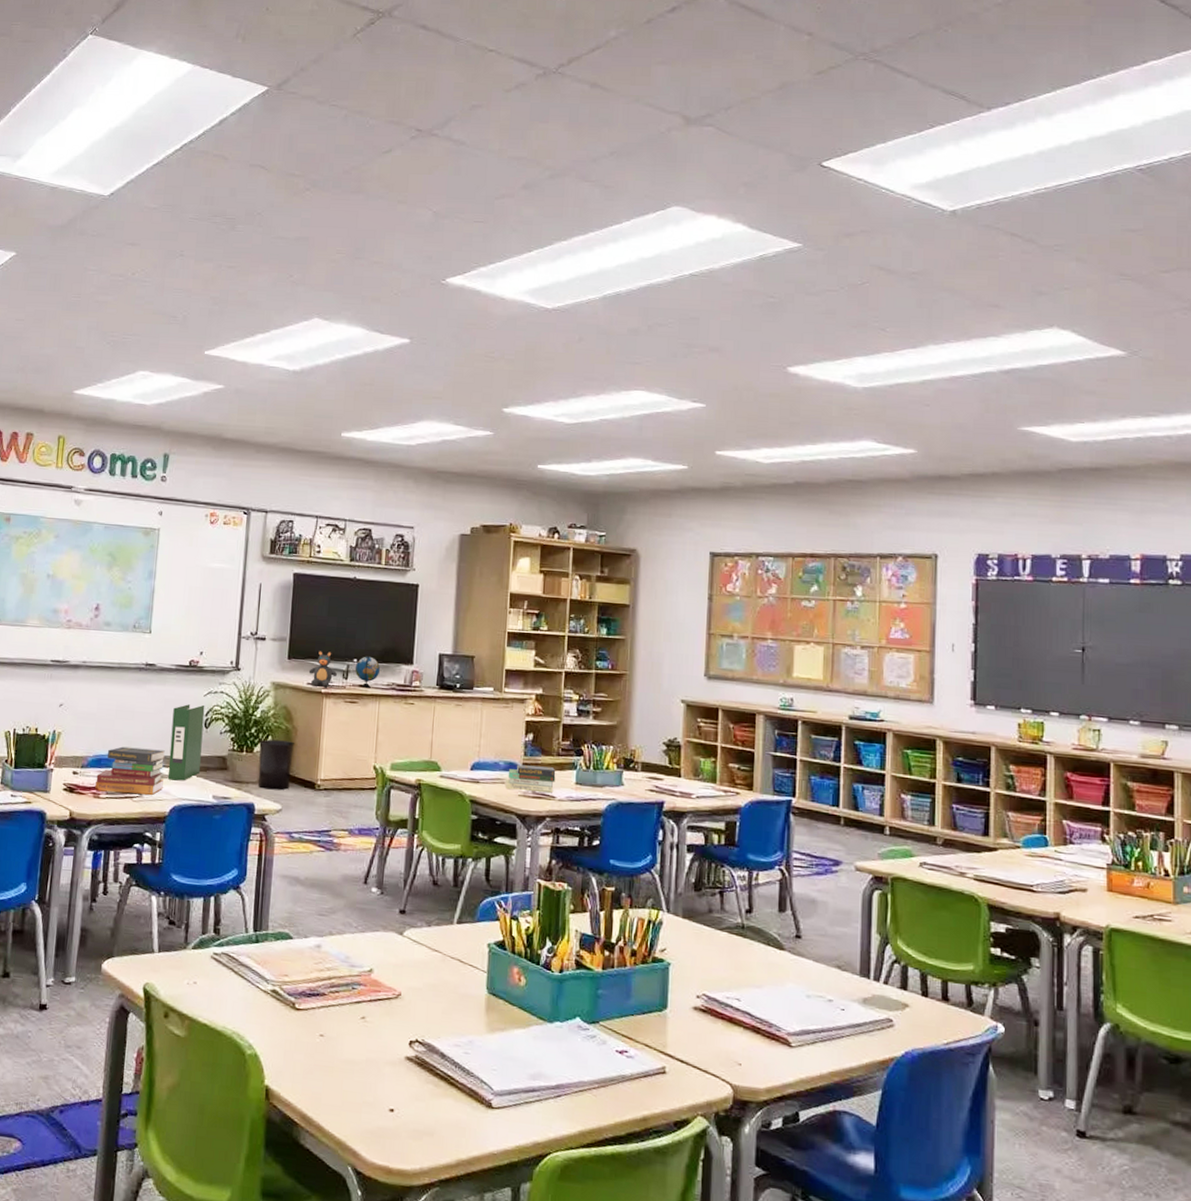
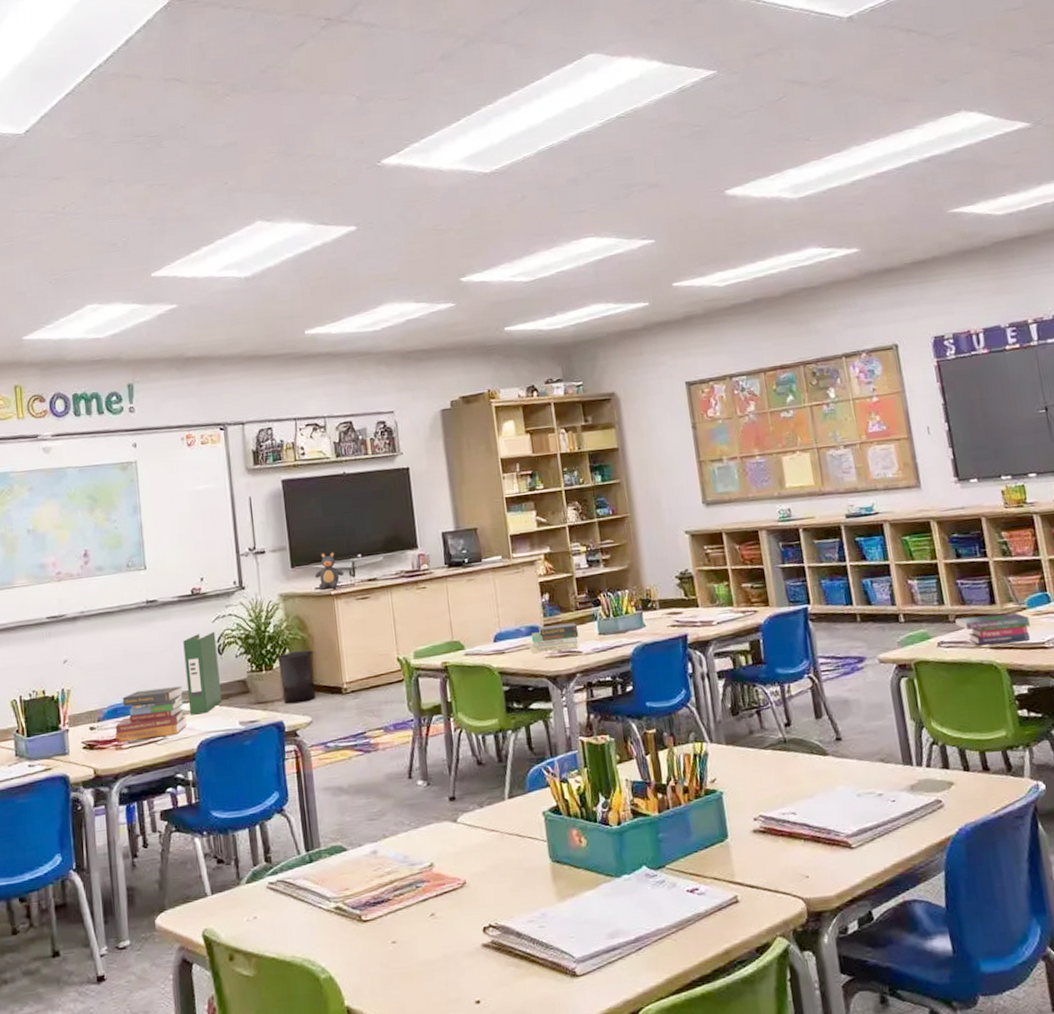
globe: present [355,656,381,688] -> none [360,548,387,581]
books: none [943,842,1021,880] -> present [955,612,1030,645]

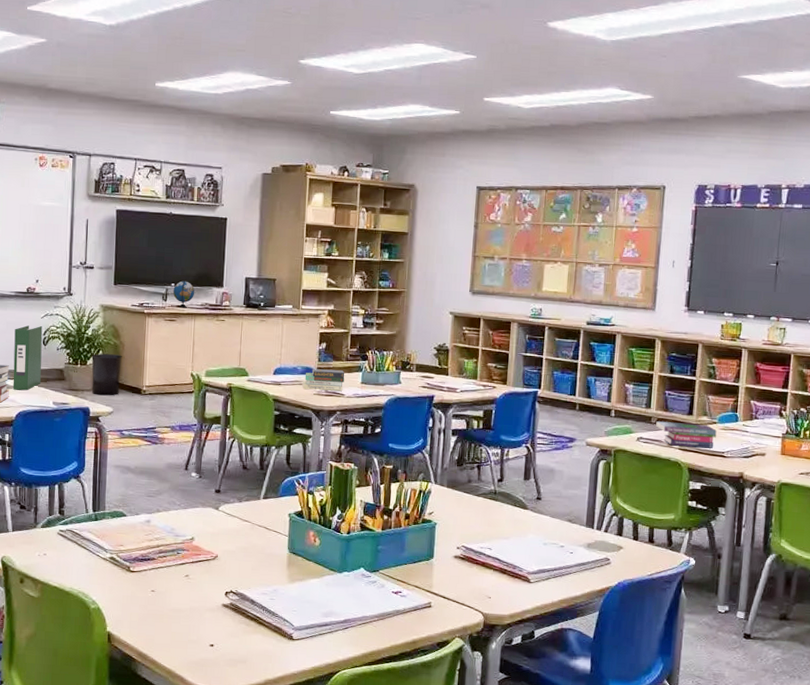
stuffed animal: present [314,552,344,590] -> none [132,277,157,309]
globe: none [360,548,387,581] -> present [173,281,195,308]

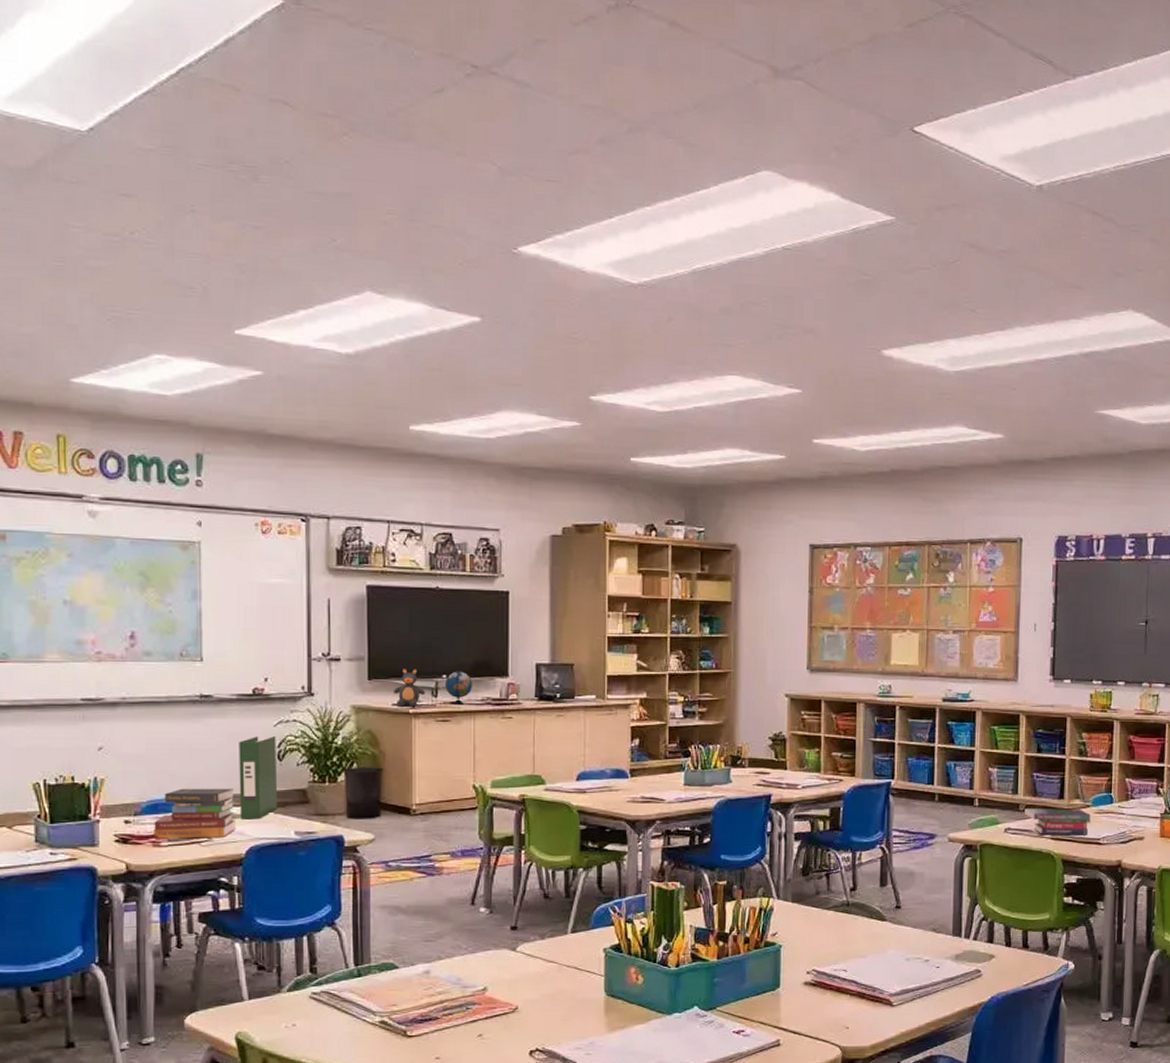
stuffed animal: none [132,277,157,309] -> present [393,669,425,708]
books: present [302,369,345,391] -> none [612,771,664,797]

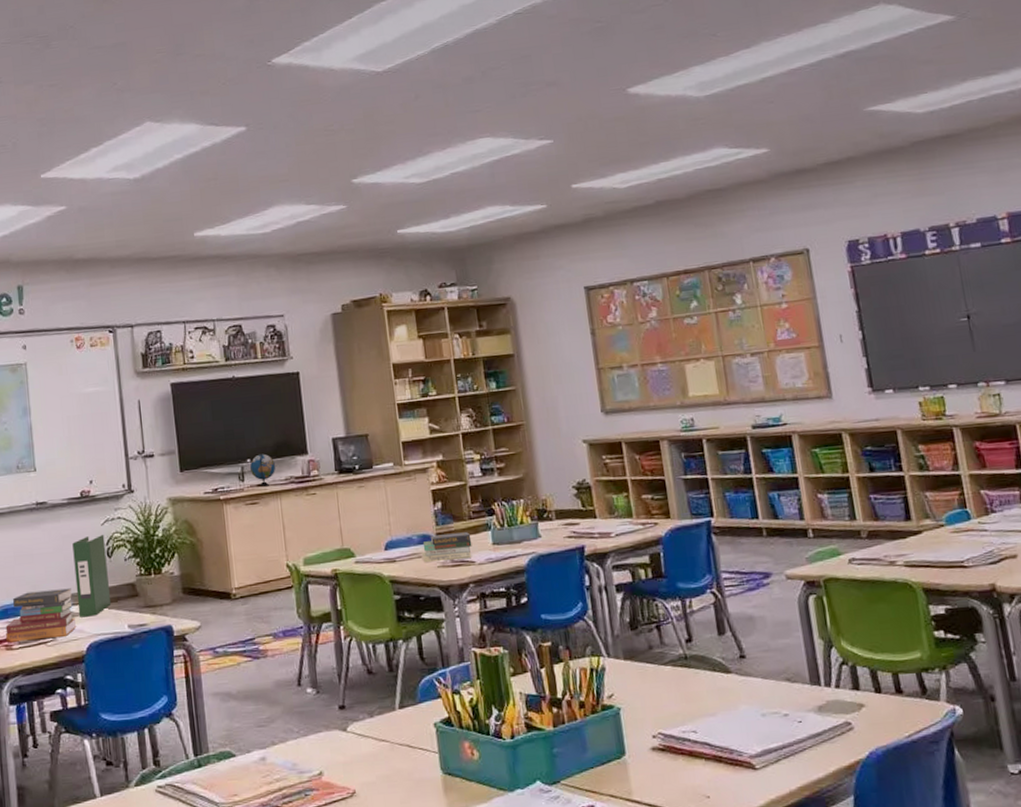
waste bin: present [342,767,384,819] -> none [165,555,205,609]
stuffed animal: present [393,669,425,708] -> none [203,456,233,494]
books: none [612,771,664,797] -> present [421,532,472,563]
books: present [1024,808,1091,836] -> none [867,529,948,562]

